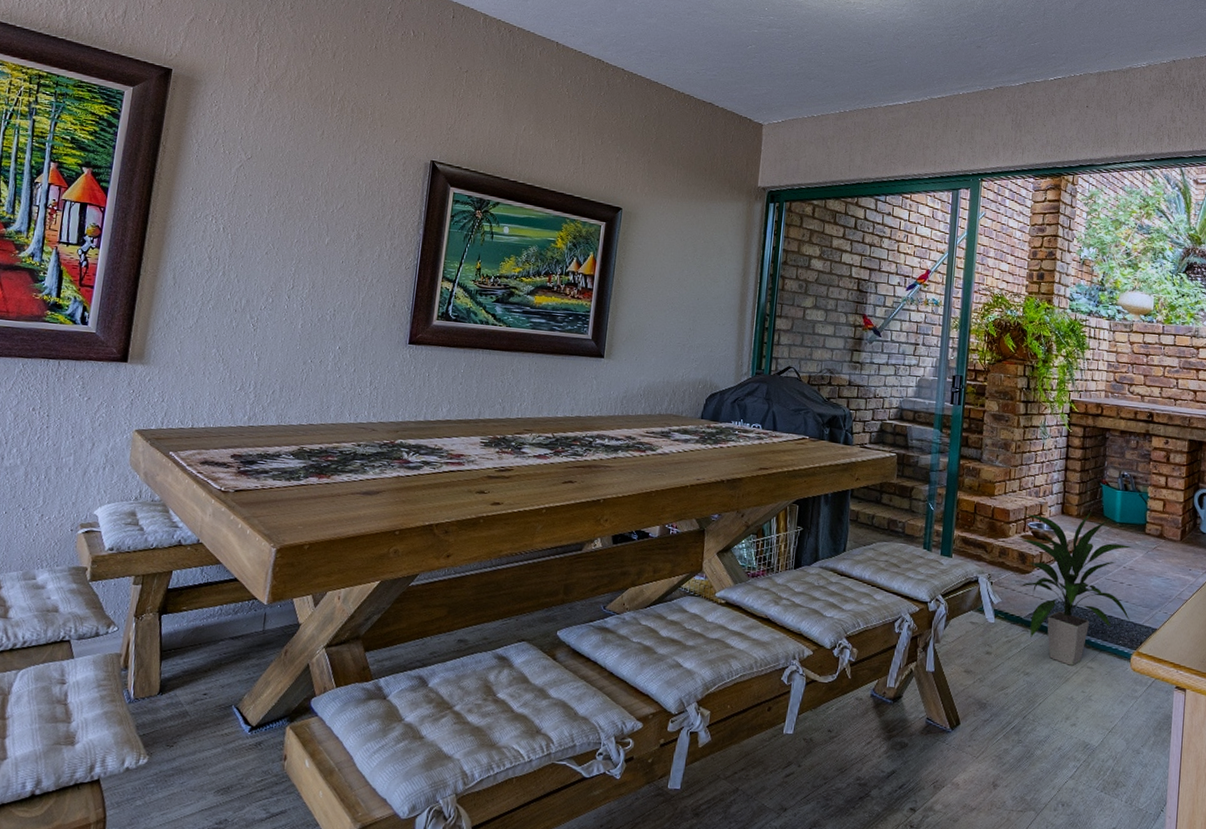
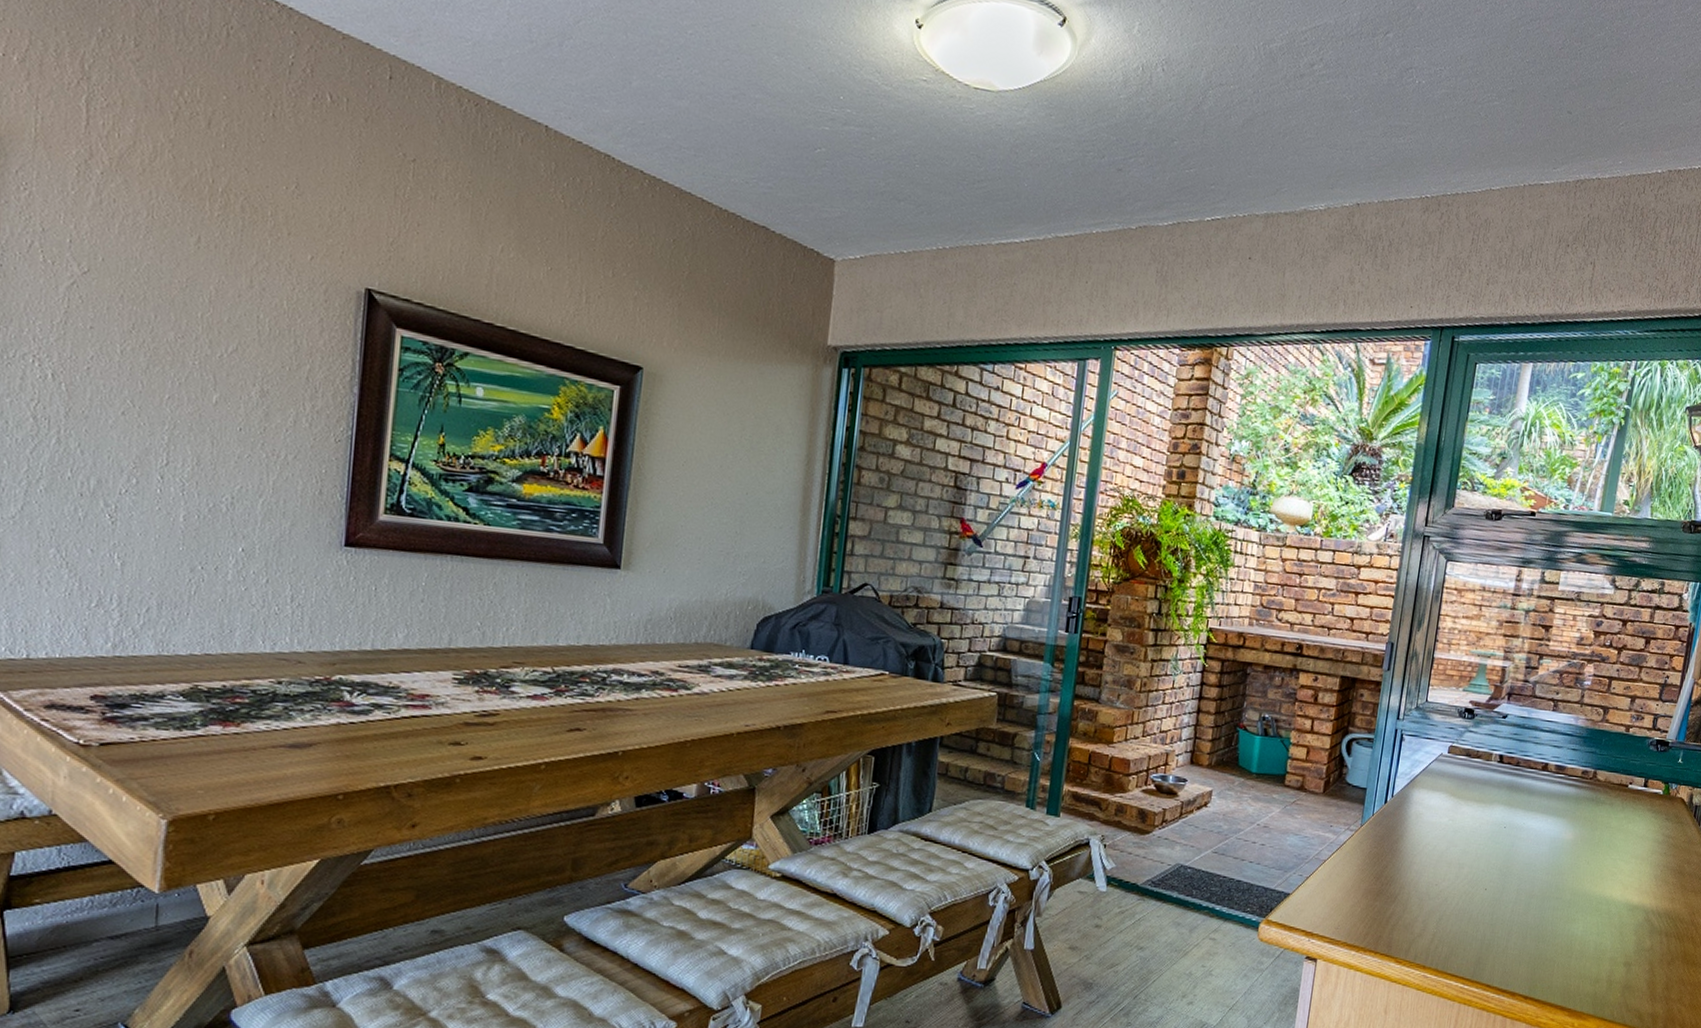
indoor plant: present [1016,511,1132,666] -> none [1136,760,1268,938]

